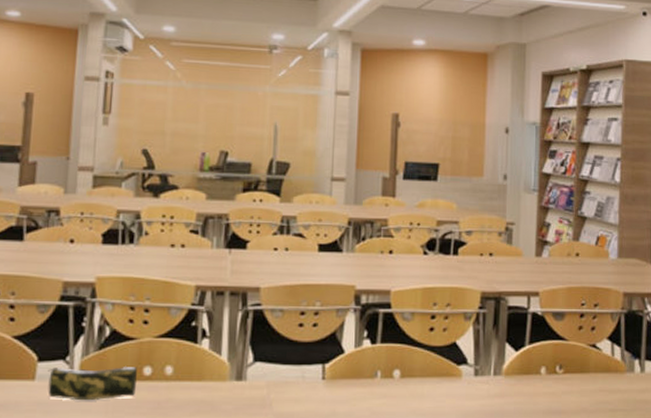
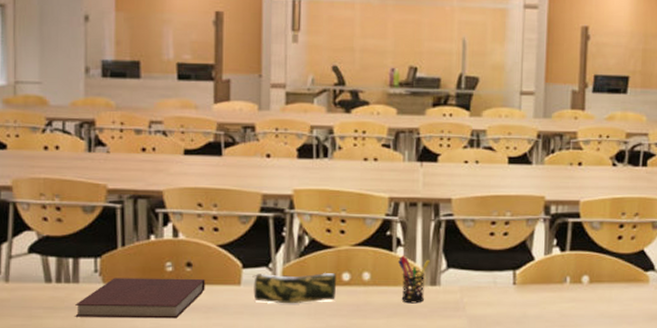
pen holder: none [202,347,236,400] -> present [397,255,430,304]

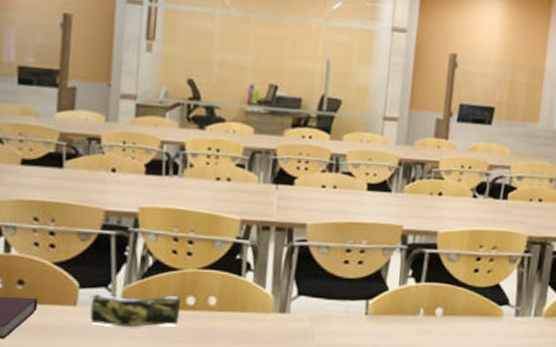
pen holder: present [397,255,430,304] -> none [246,280,280,331]

